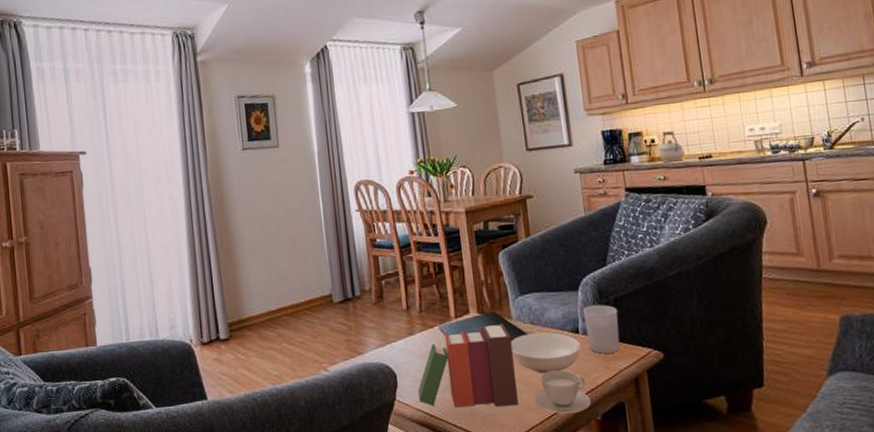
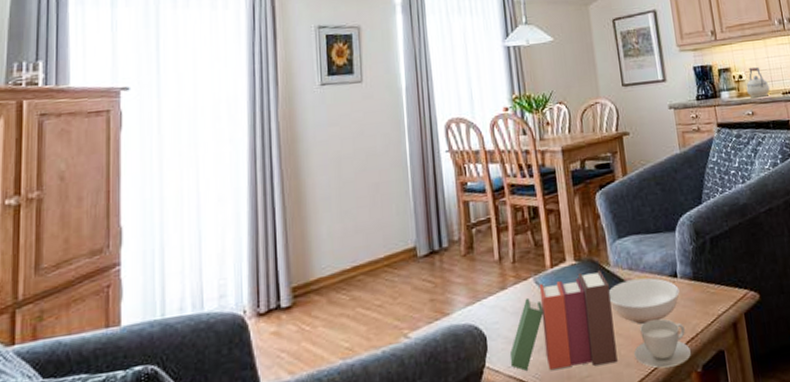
candle holder: present [582,304,620,354] -> none [679,245,717,299]

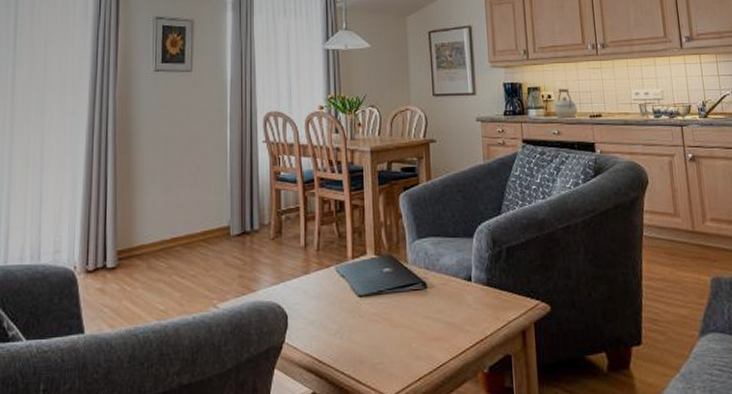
books: present [509,270,618,371] -> none [308,267,408,354]
bowl: present [608,277,680,325] -> none [404,278,473,322]
teacup: present [634,318,691,369] -> none [424,318,479,365]

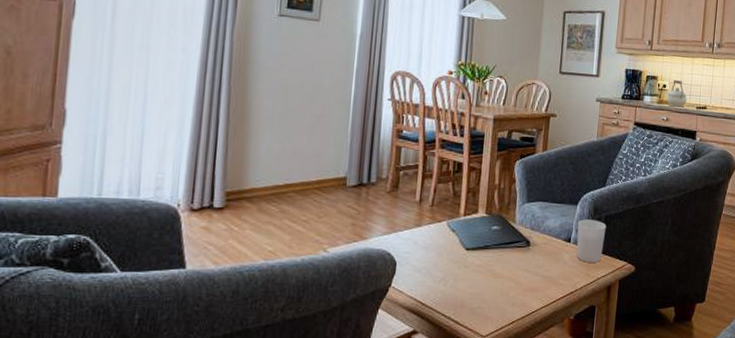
candle holder: none [476,253,510,304] -> present [576,219,607,263]

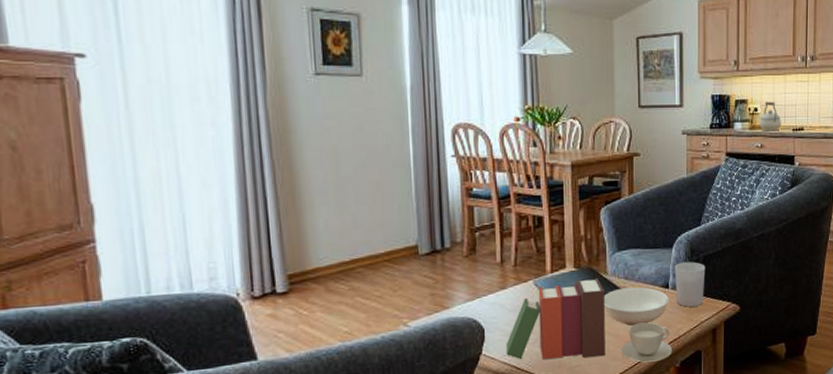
books: none [413,225,511,300] -> present [505,278,605,359]
bowl: none [508,237,570,275] -> present [603,286,669,326]
teacup: none [520,273,568,311] -> present [621,322,672,363]

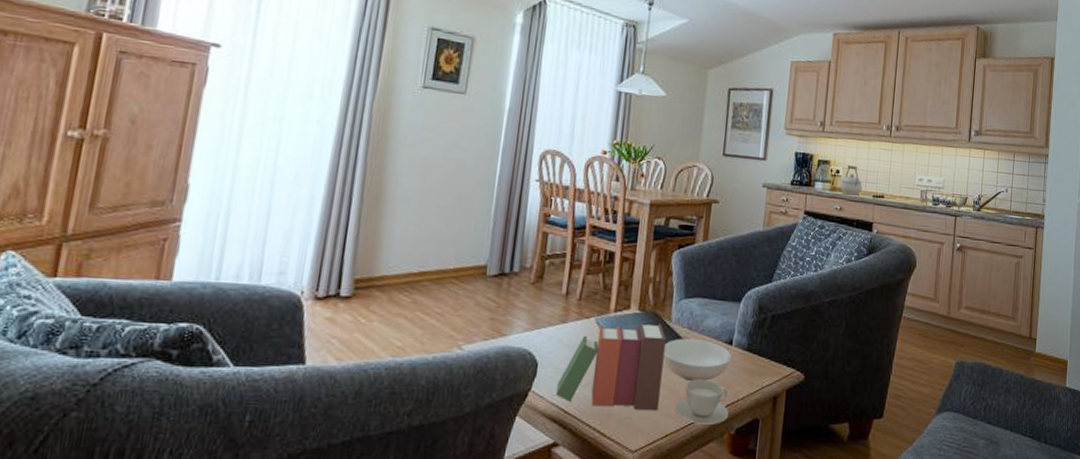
candle holder: present [674,262,706,307] -> none [739,319,773,369]

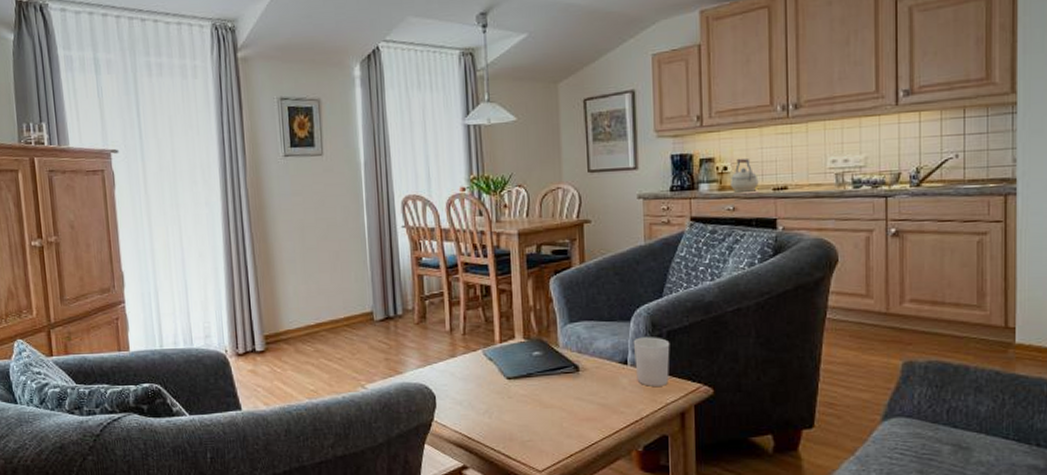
books: present [555,323,666,410] -> none [456,350,559,432]
bowl: present [663,338,732,382] -> none [555,361,628,403]
teacup: present [675,379,728,424] -> none [576,400,633,443]
candle holder: none [739,319,773,369] -> present [633,337,670,386]

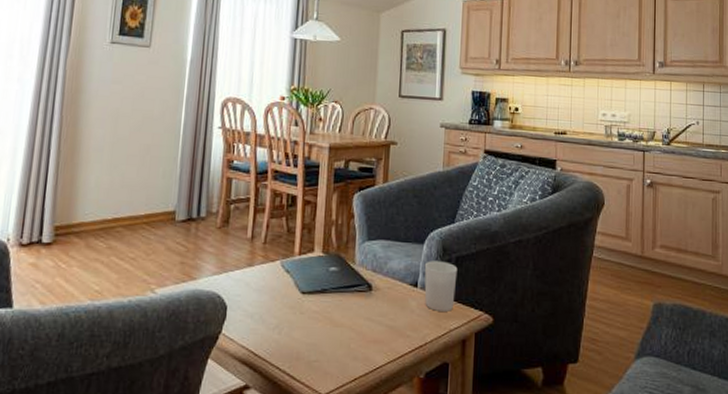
kettle: present [731,158,759,192] -> none [520,101,543,133]

